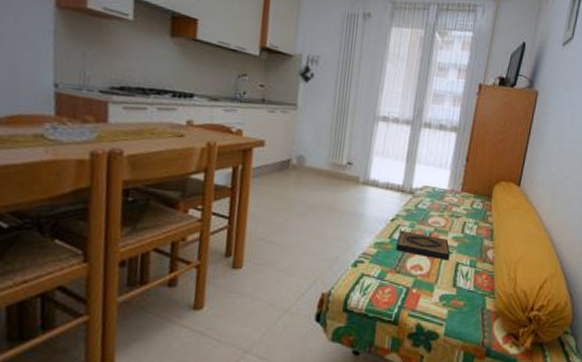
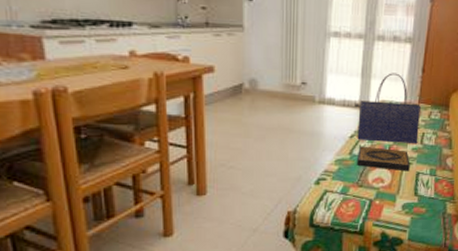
tote bag: none [398,159,463,233] -> present [354,73,421,144]

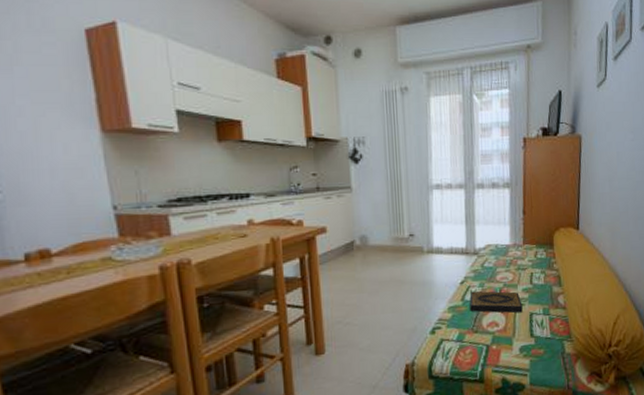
tote bag: present [354,73,421,144] -> none [462,217,528,286]

